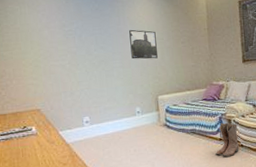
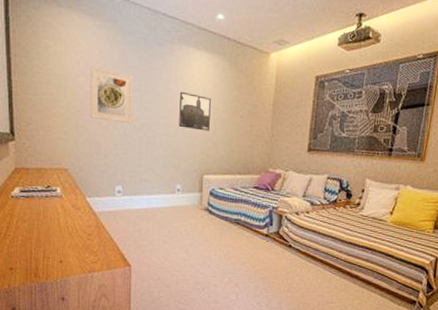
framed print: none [51,20,91,63] -> present [90,66,133,124]
boots: present [215,123,239,157] -> none [258,217,289,256]

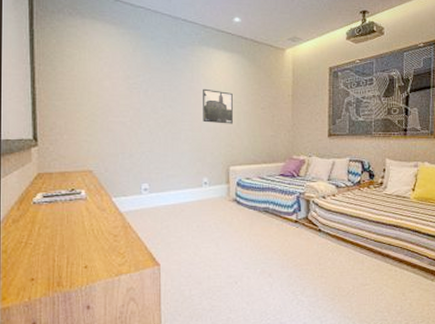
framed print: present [90,66,133,124] -> none [114,70,156,122]

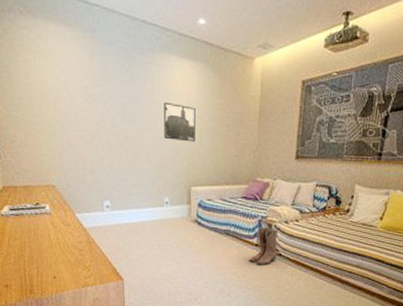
boots: none [289,203,316,241] -> present [249,227,278,265]

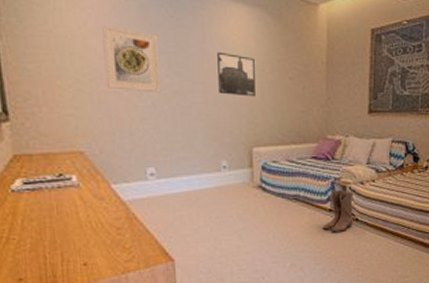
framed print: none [71,79,116,138] -> present [102,25,160,93]

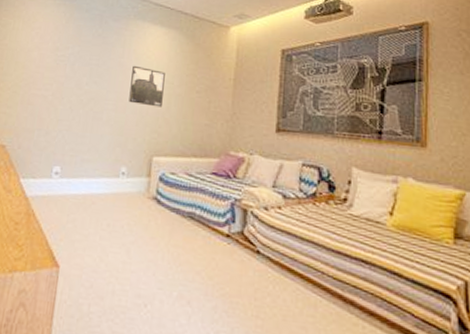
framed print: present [102,25,160,93] -> none [37,41,85,99]
boots: present [322,189,353,232] -> none [217,212,255,265]

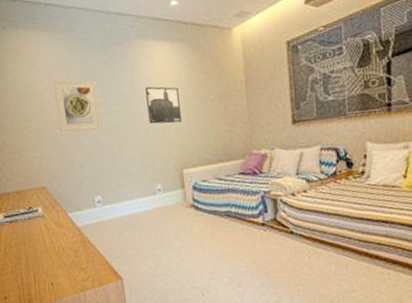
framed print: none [37,41,85,99] -> present [54,79,101,132]

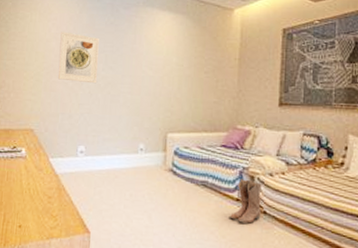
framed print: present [145,86,182,124] -> none [143,50,175,88]
boots: none [256,203,288,246] -> present [229,179,262,224]

